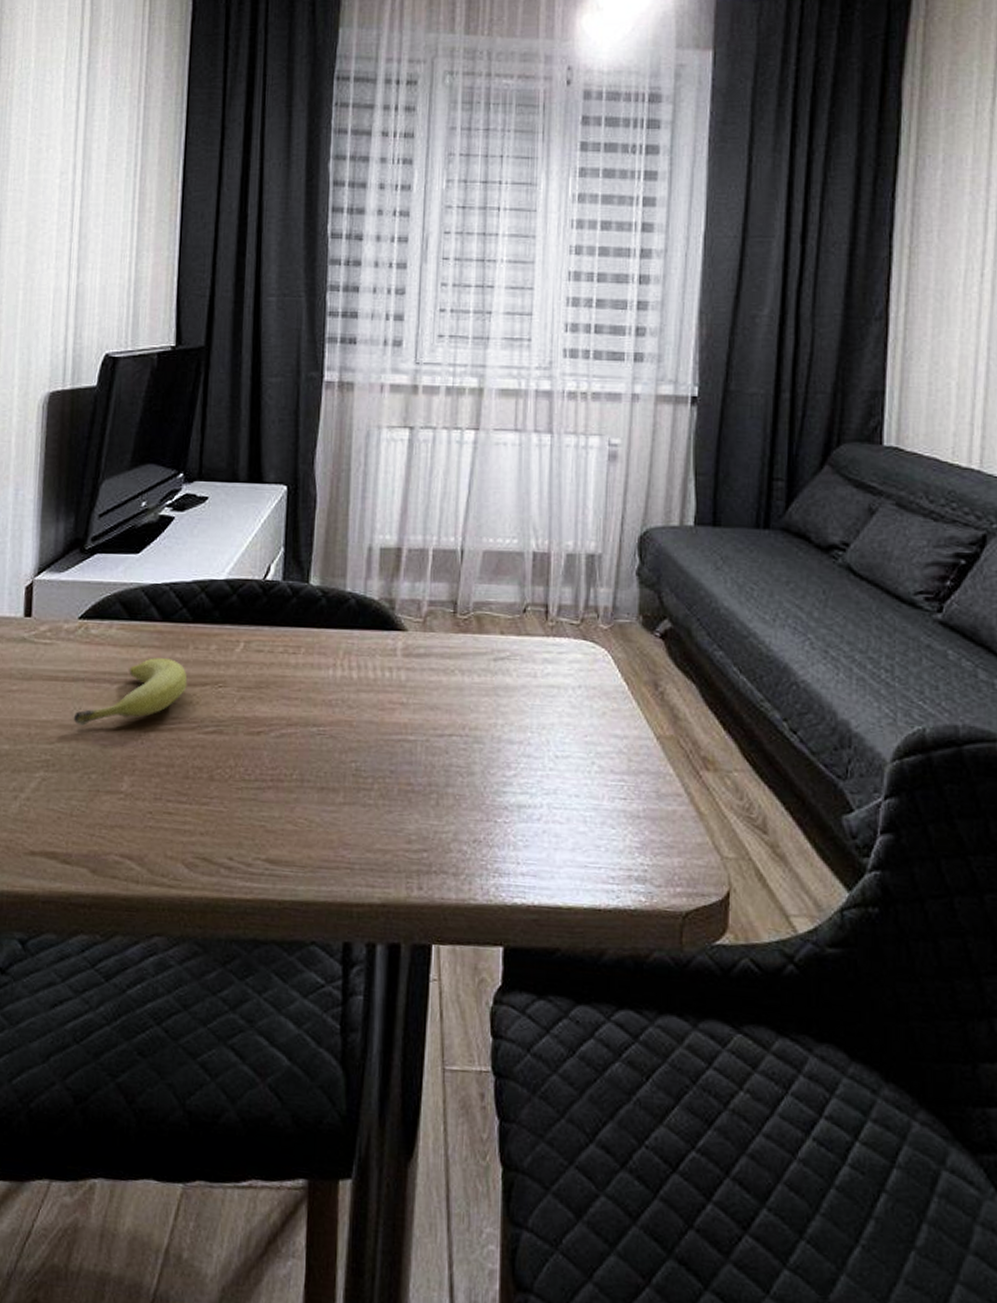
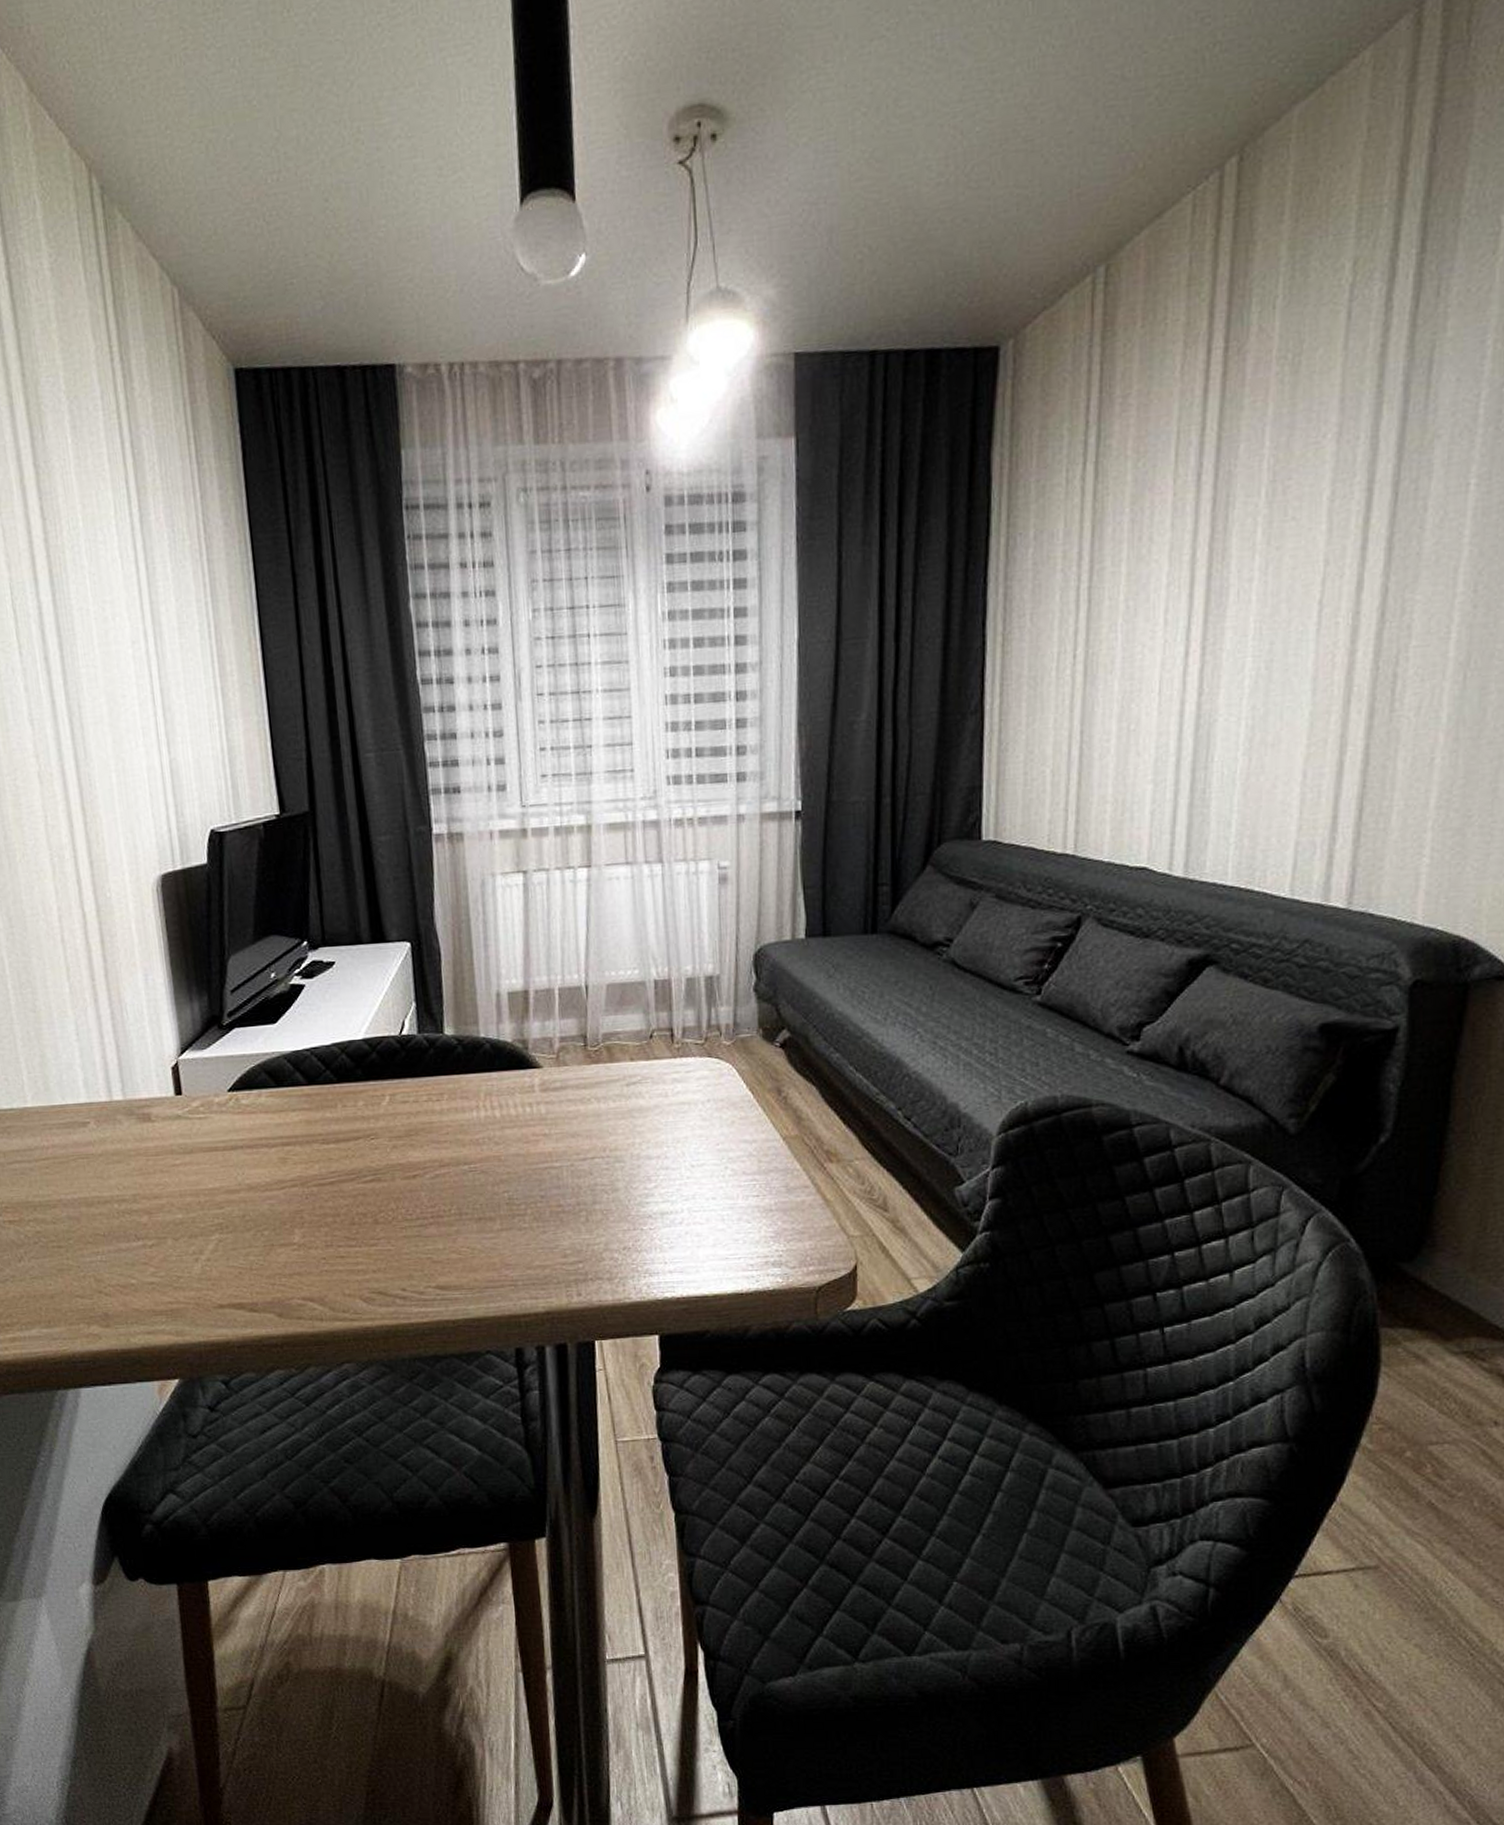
fruit: present [73,658,188,726] -> none [238,1118,341,1189]

